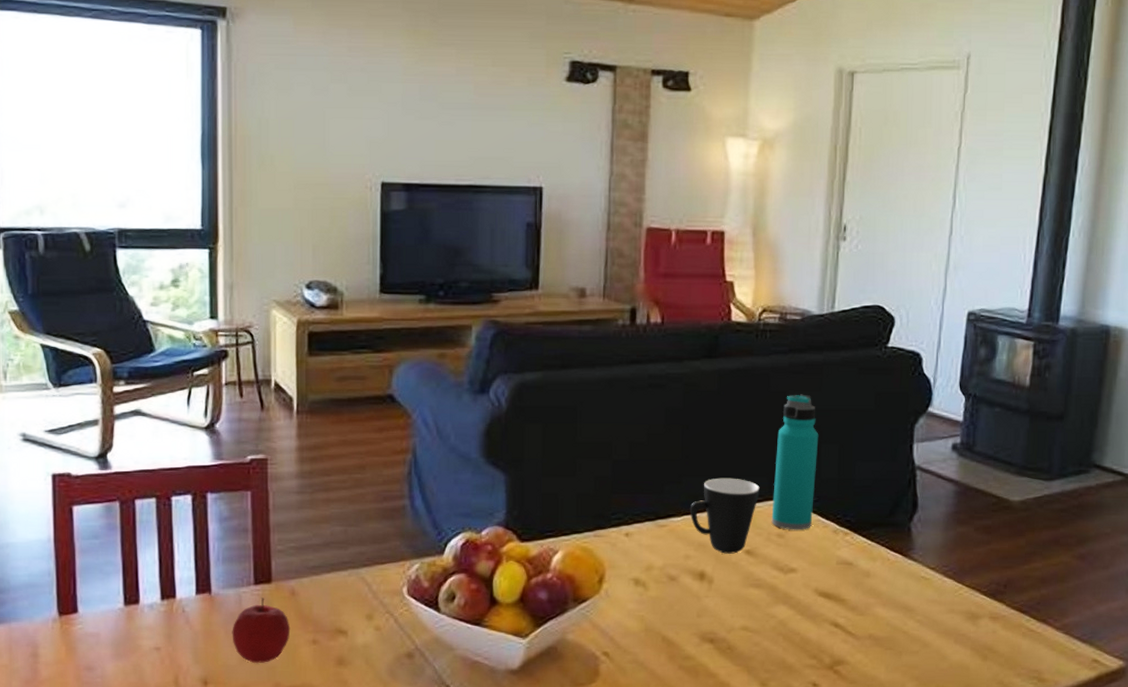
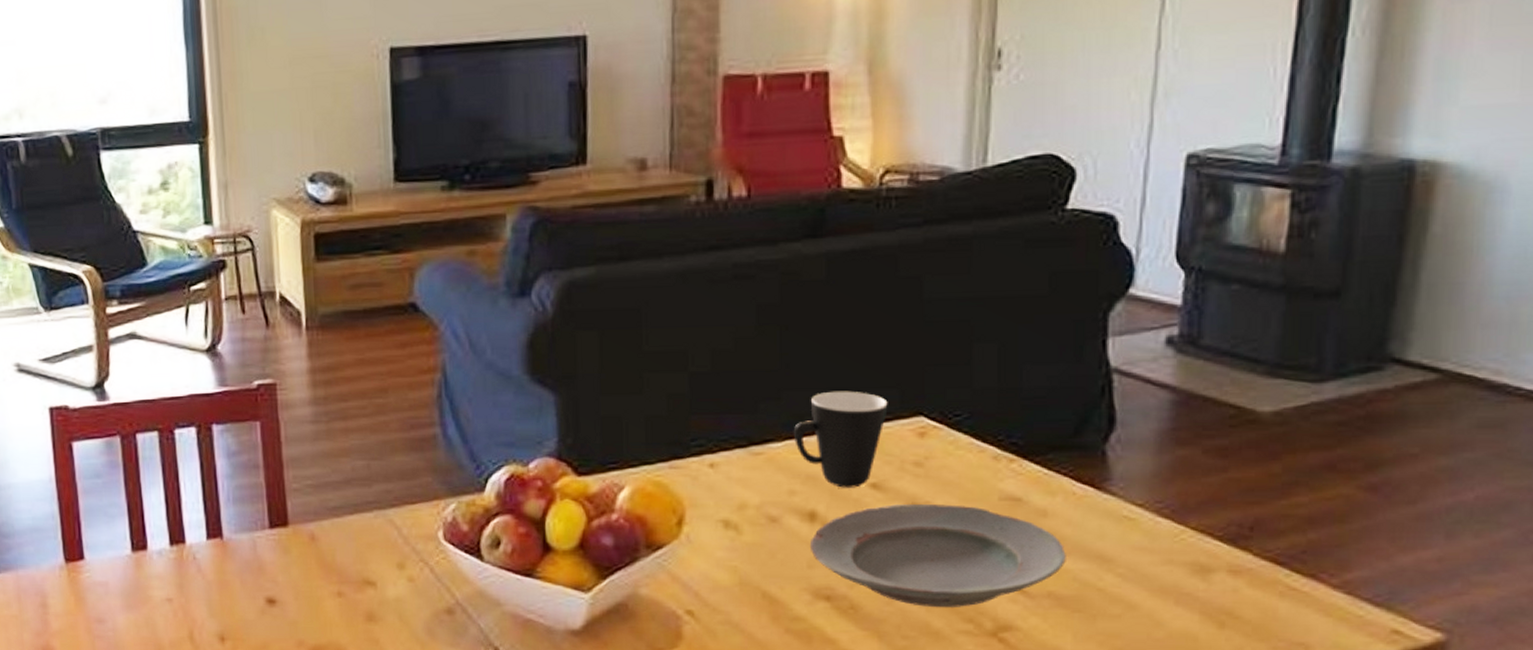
apple: present [232,598,291,663] -> none [247,543,312,617]
plate: none [699,567,882,647] -> present [809,504,1066,607]
water bottle: present [771,394,819,530] -> none [905,278,969,457]

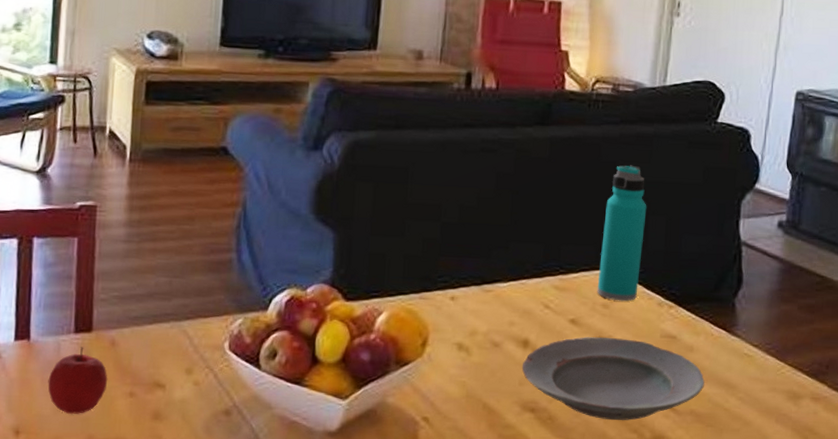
apple: none [247,543,312,617] -> present [48,347,108,414]
mug: present [793,391,888,488] -> none [516,245,587,322]
water bottle: none [905,278,969,457] -> present [597,165,647,301]

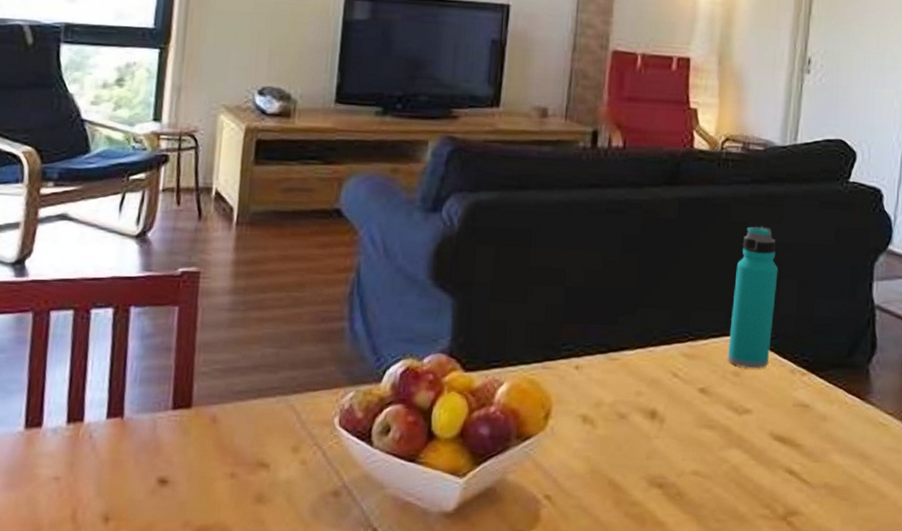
apple: present [48,347,108,414] -> none [141,424,208,498]
plate: present [522,337,705,420] -> none [649,407,839,495]

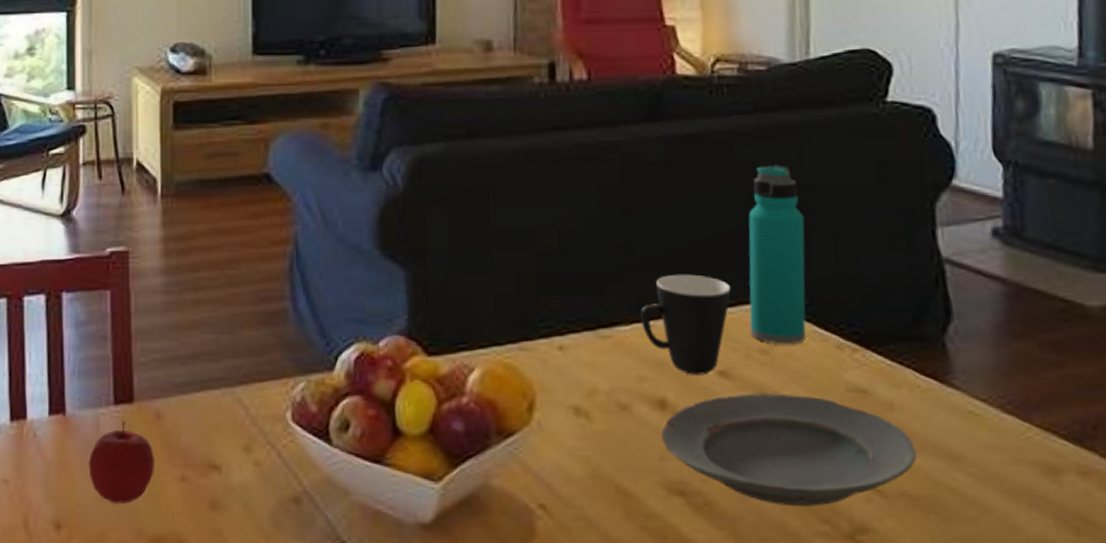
apple: none [141,424,208,498] -> present [88,421,155,504]
mug: none [643,310,717,392] -> present [640,274,731,375]
plate: none [649,407,839,495] -> present [661,394,917,506]

